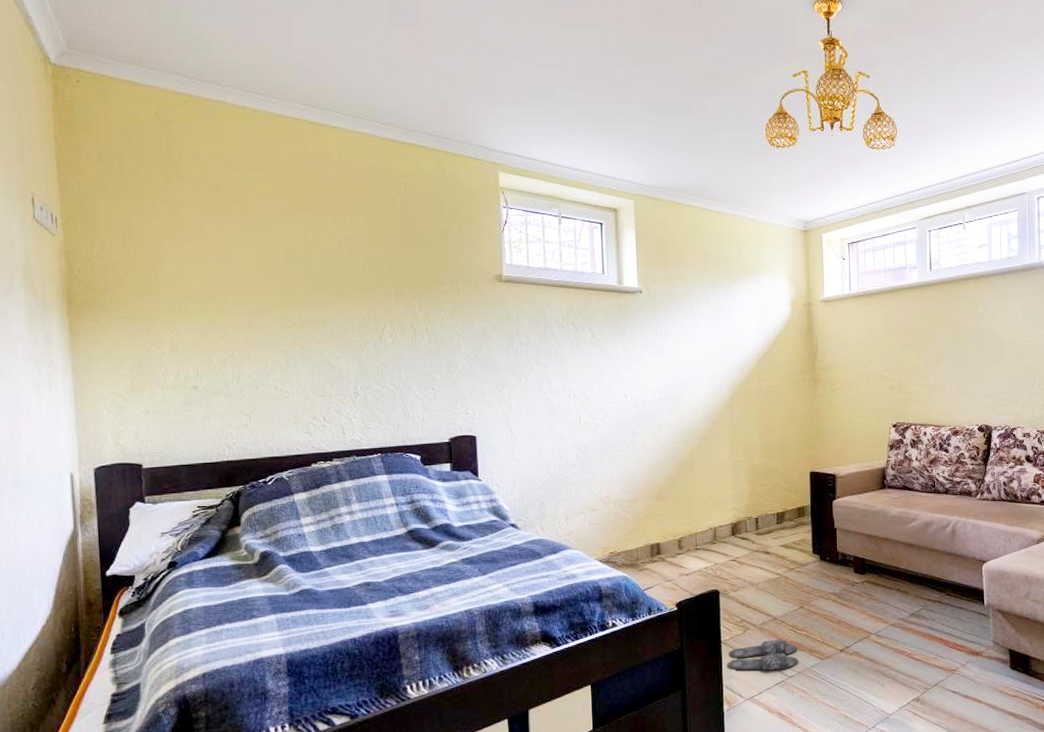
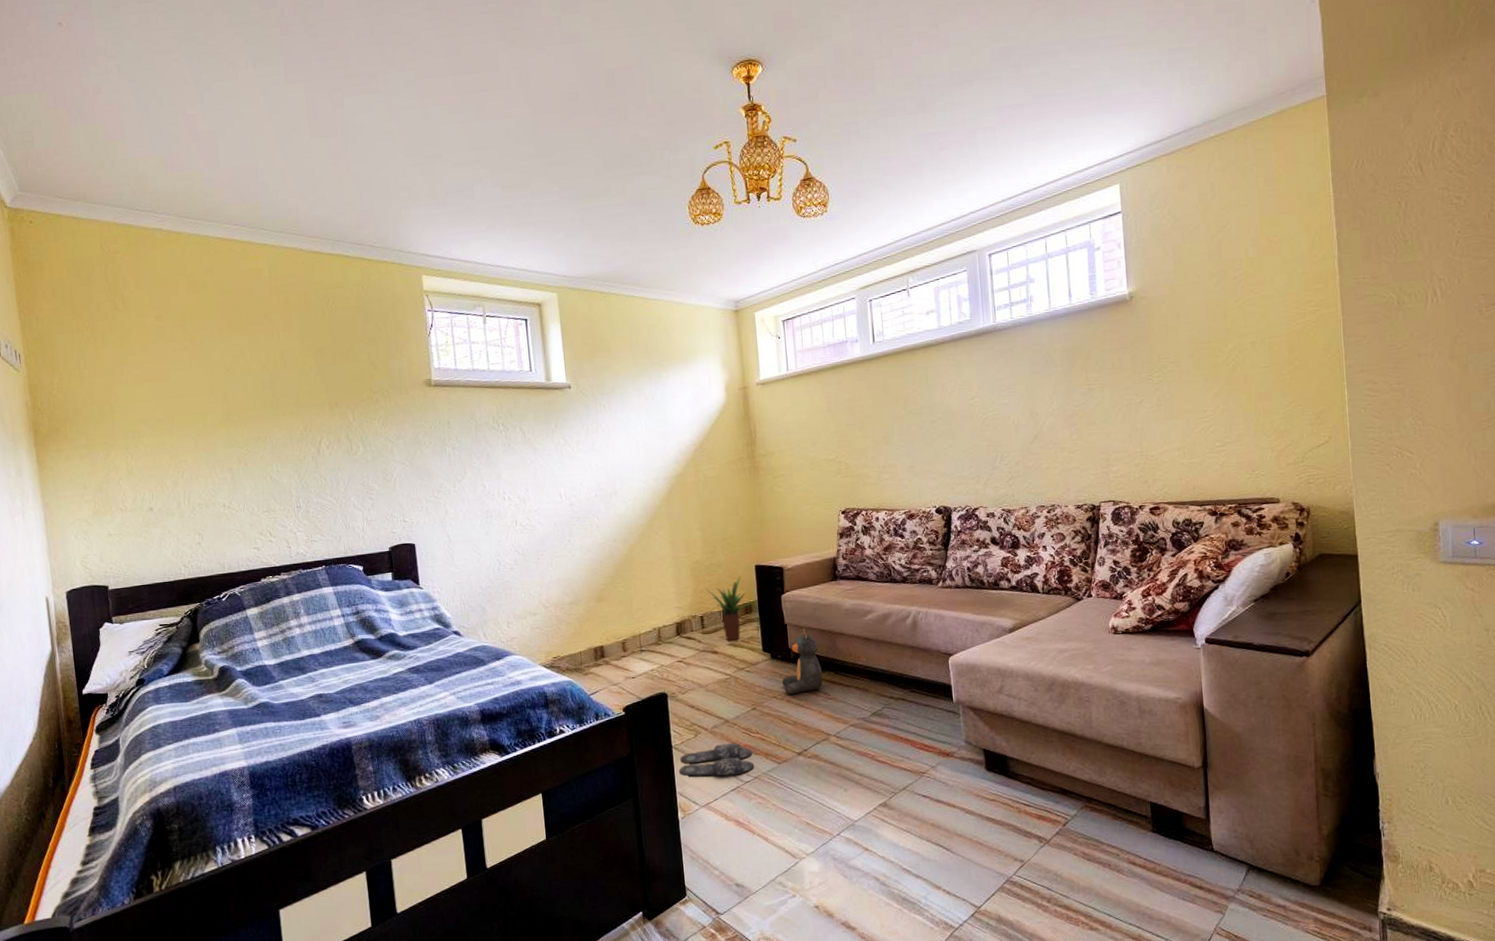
potted plant: none [762,482,810,544] -> present [706,576,758,643]
stuffed animal: none [829,532,868,595] -> present [782,627,824,695]

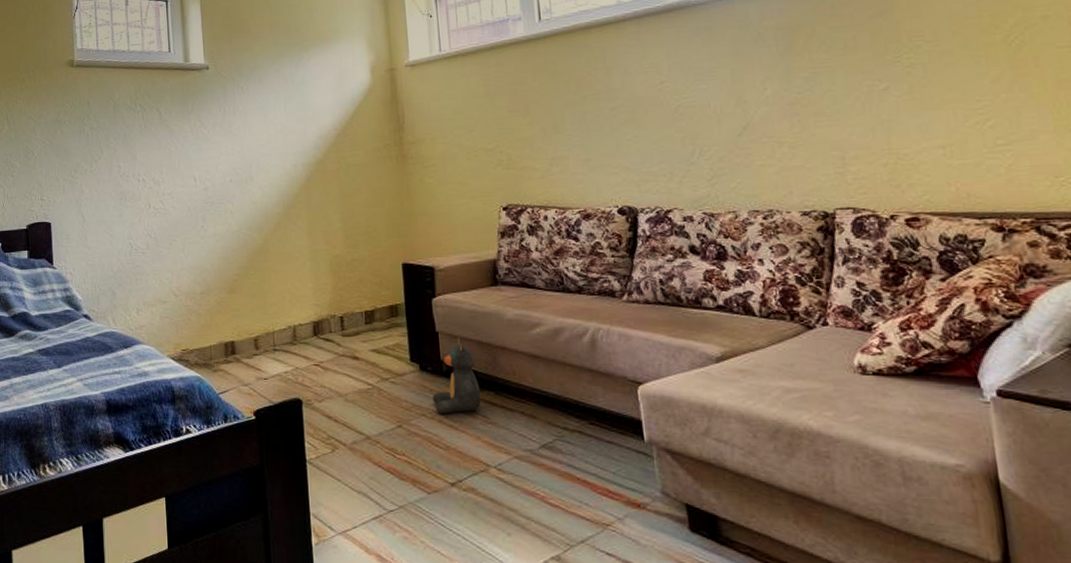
slippers: present [678,742,755,777] -> none [312,463,400,502]
potted plant: present [706,576,758,643] -> none [347,275,405,348]

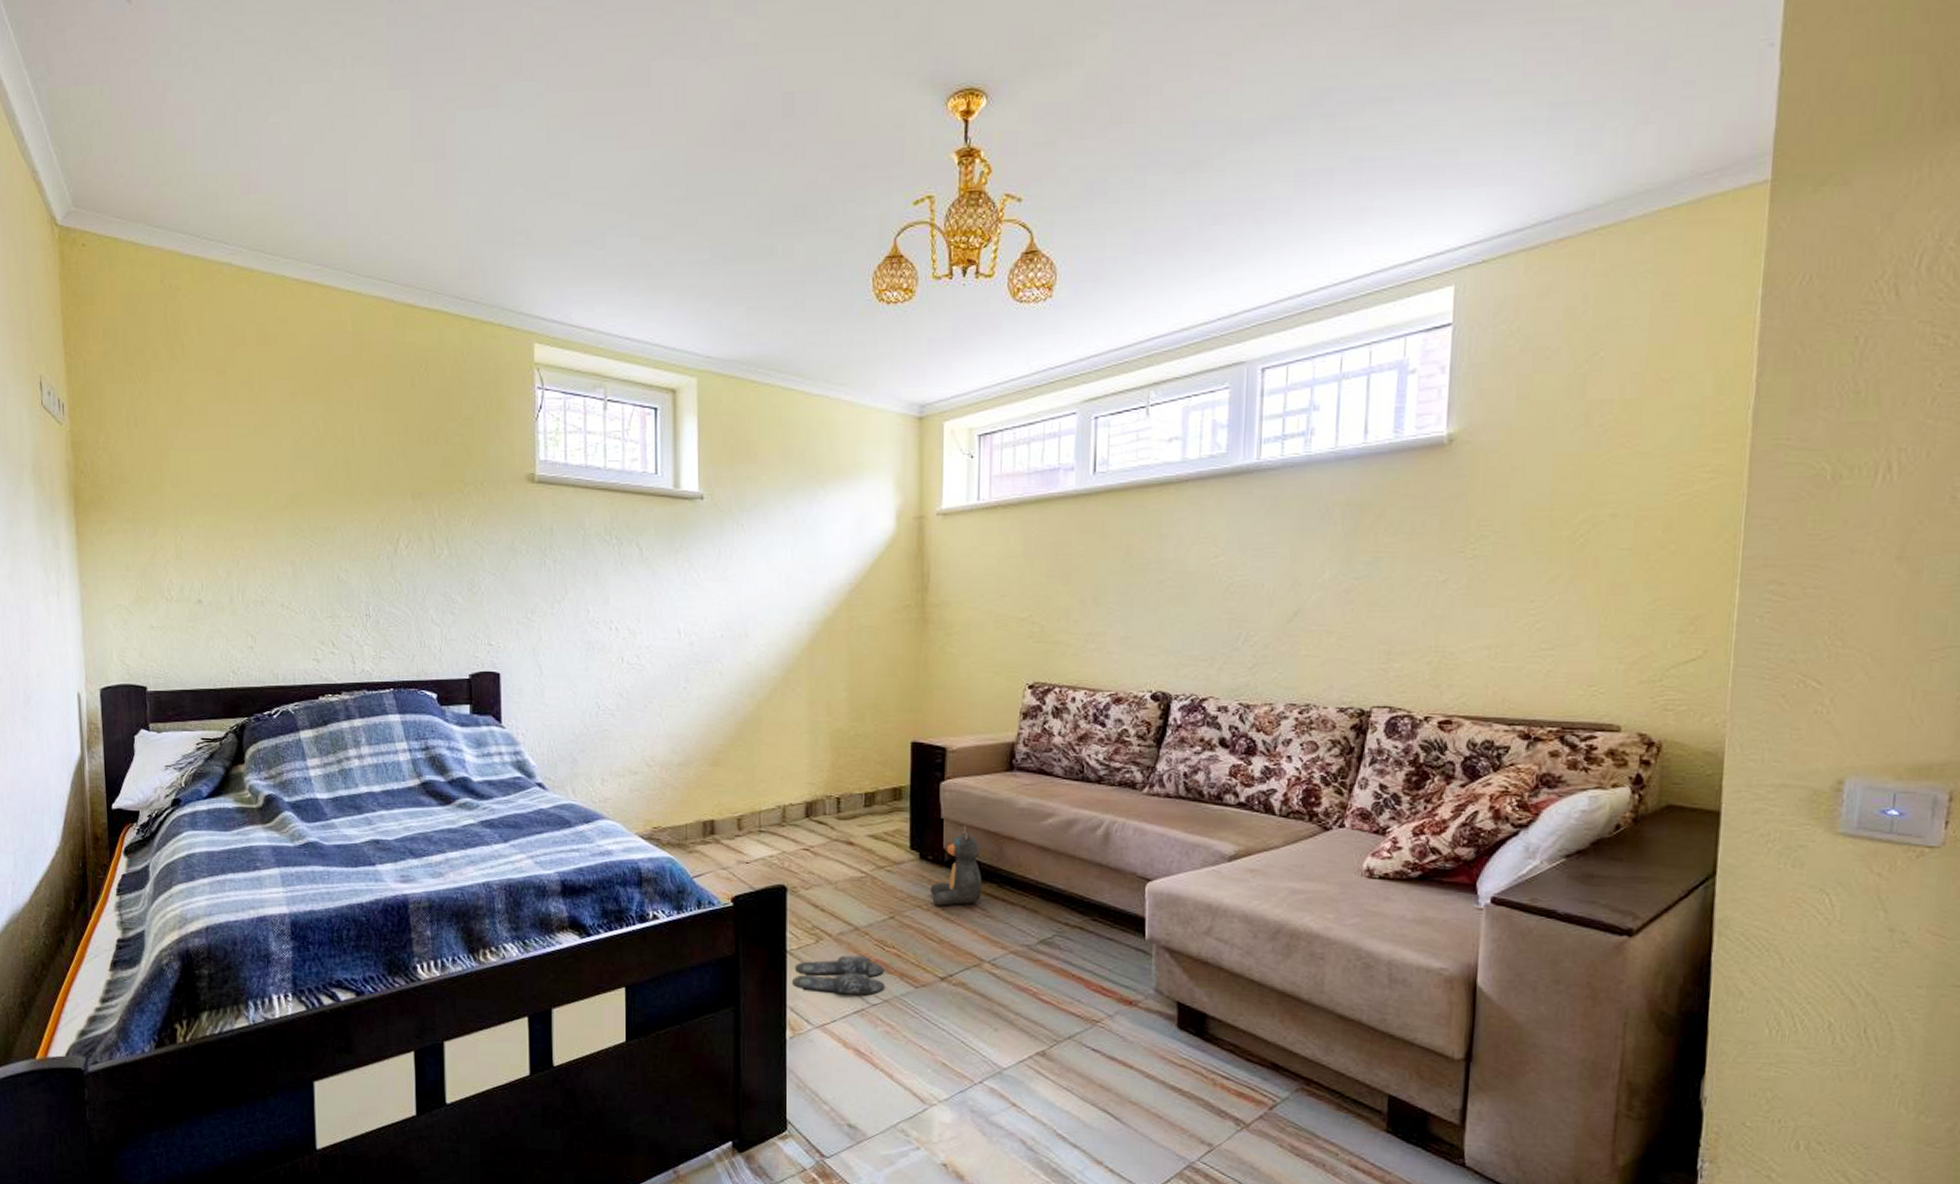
slippers: none [312,463,400,502] -> present [791,955,885,996]

